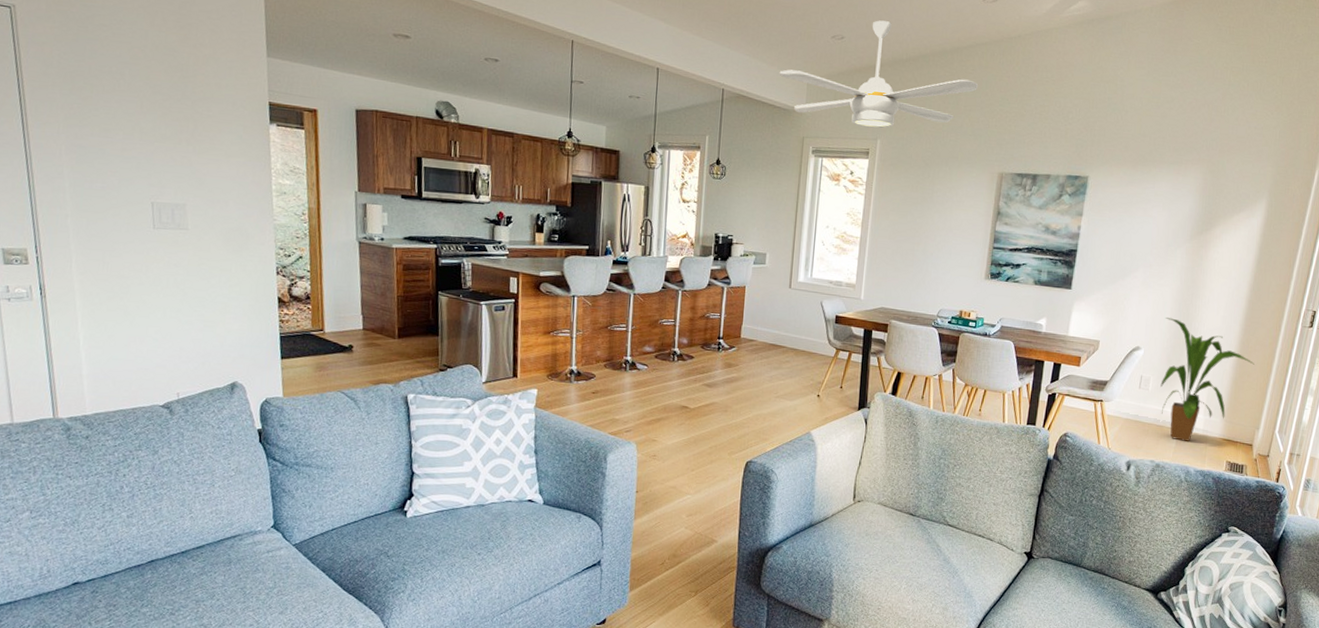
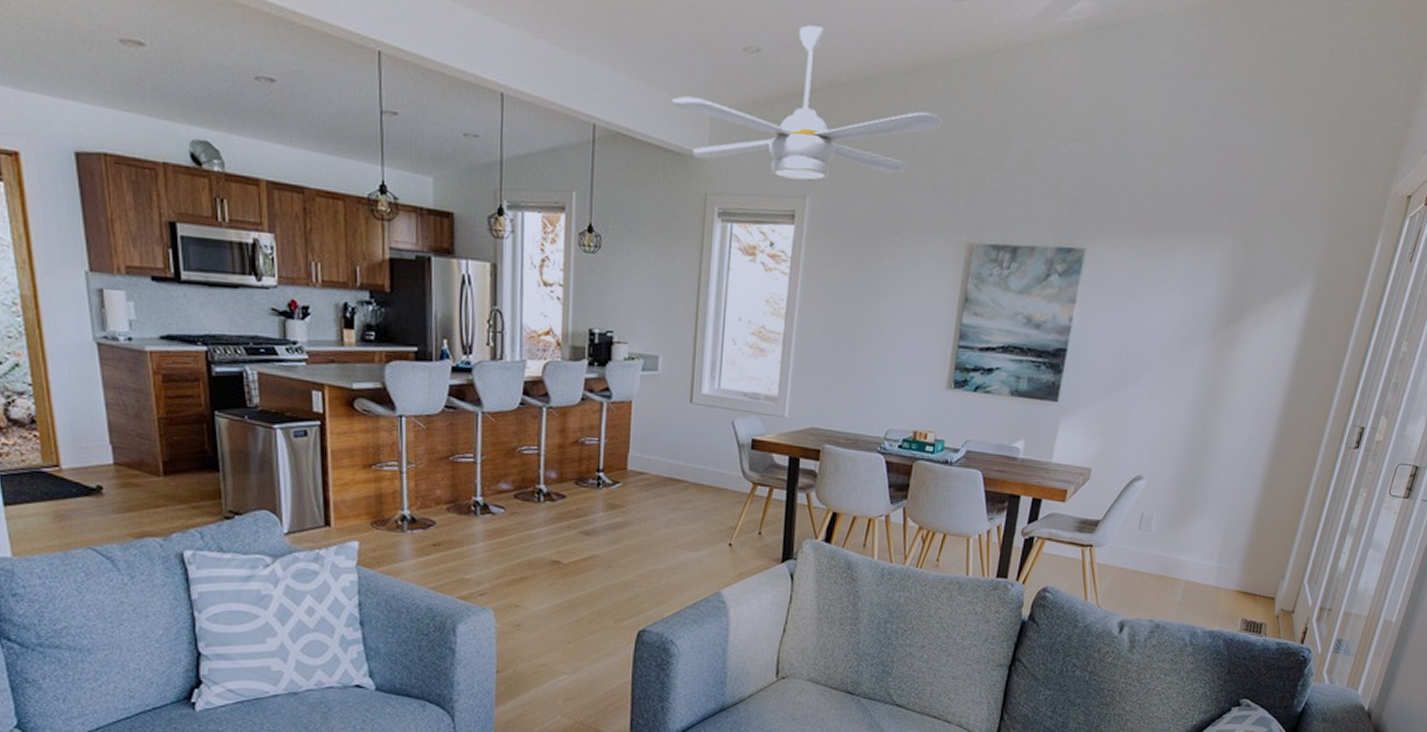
house plant: present [1160,318,1255,441] -> none [1164,438,1284,595]

